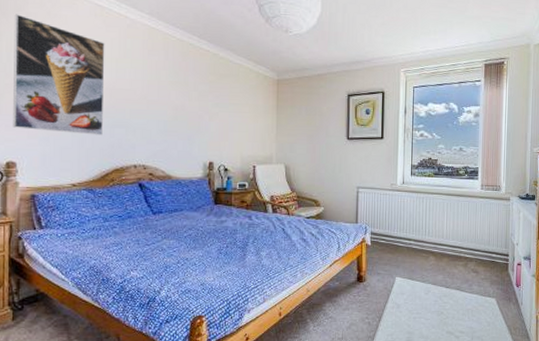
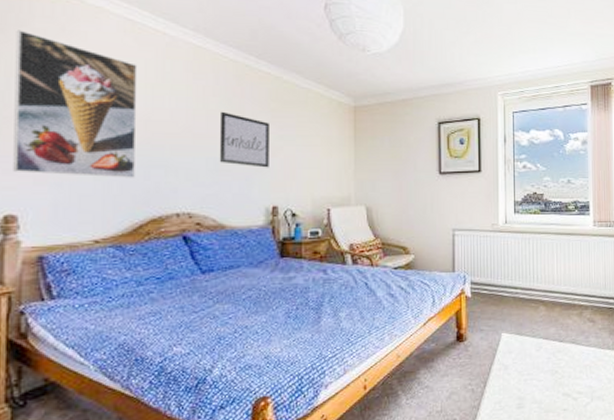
wall art: none [167,82,208,130] -> present [219,111,269,168]

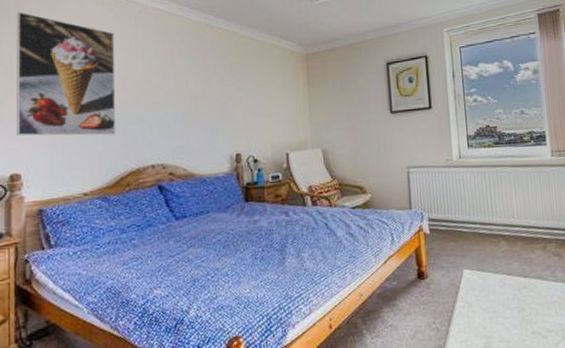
wall art: present [219,111,269,168] -> none [186,68,231,118]

